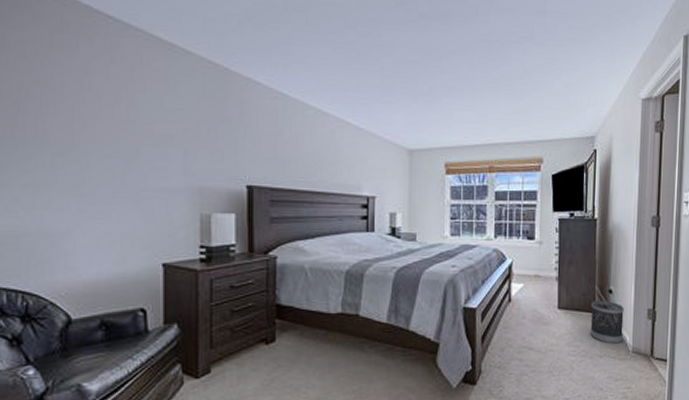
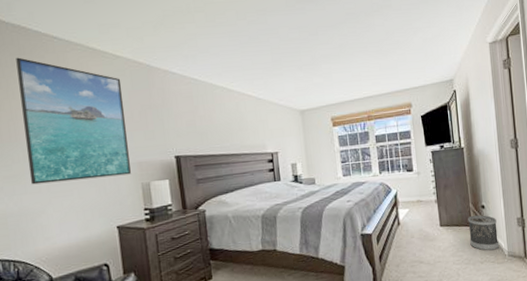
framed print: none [55,35,190,201] -> present [16,57,131,185]

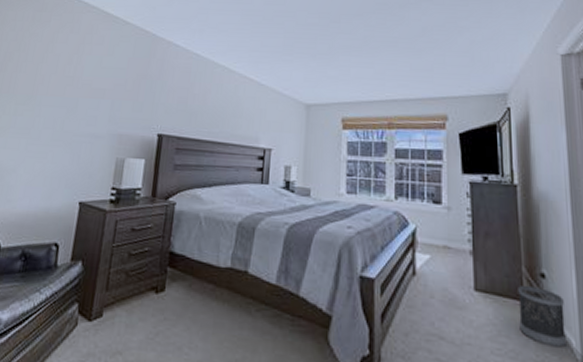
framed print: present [16,57,131,185] -> none [12,13,125,146]

